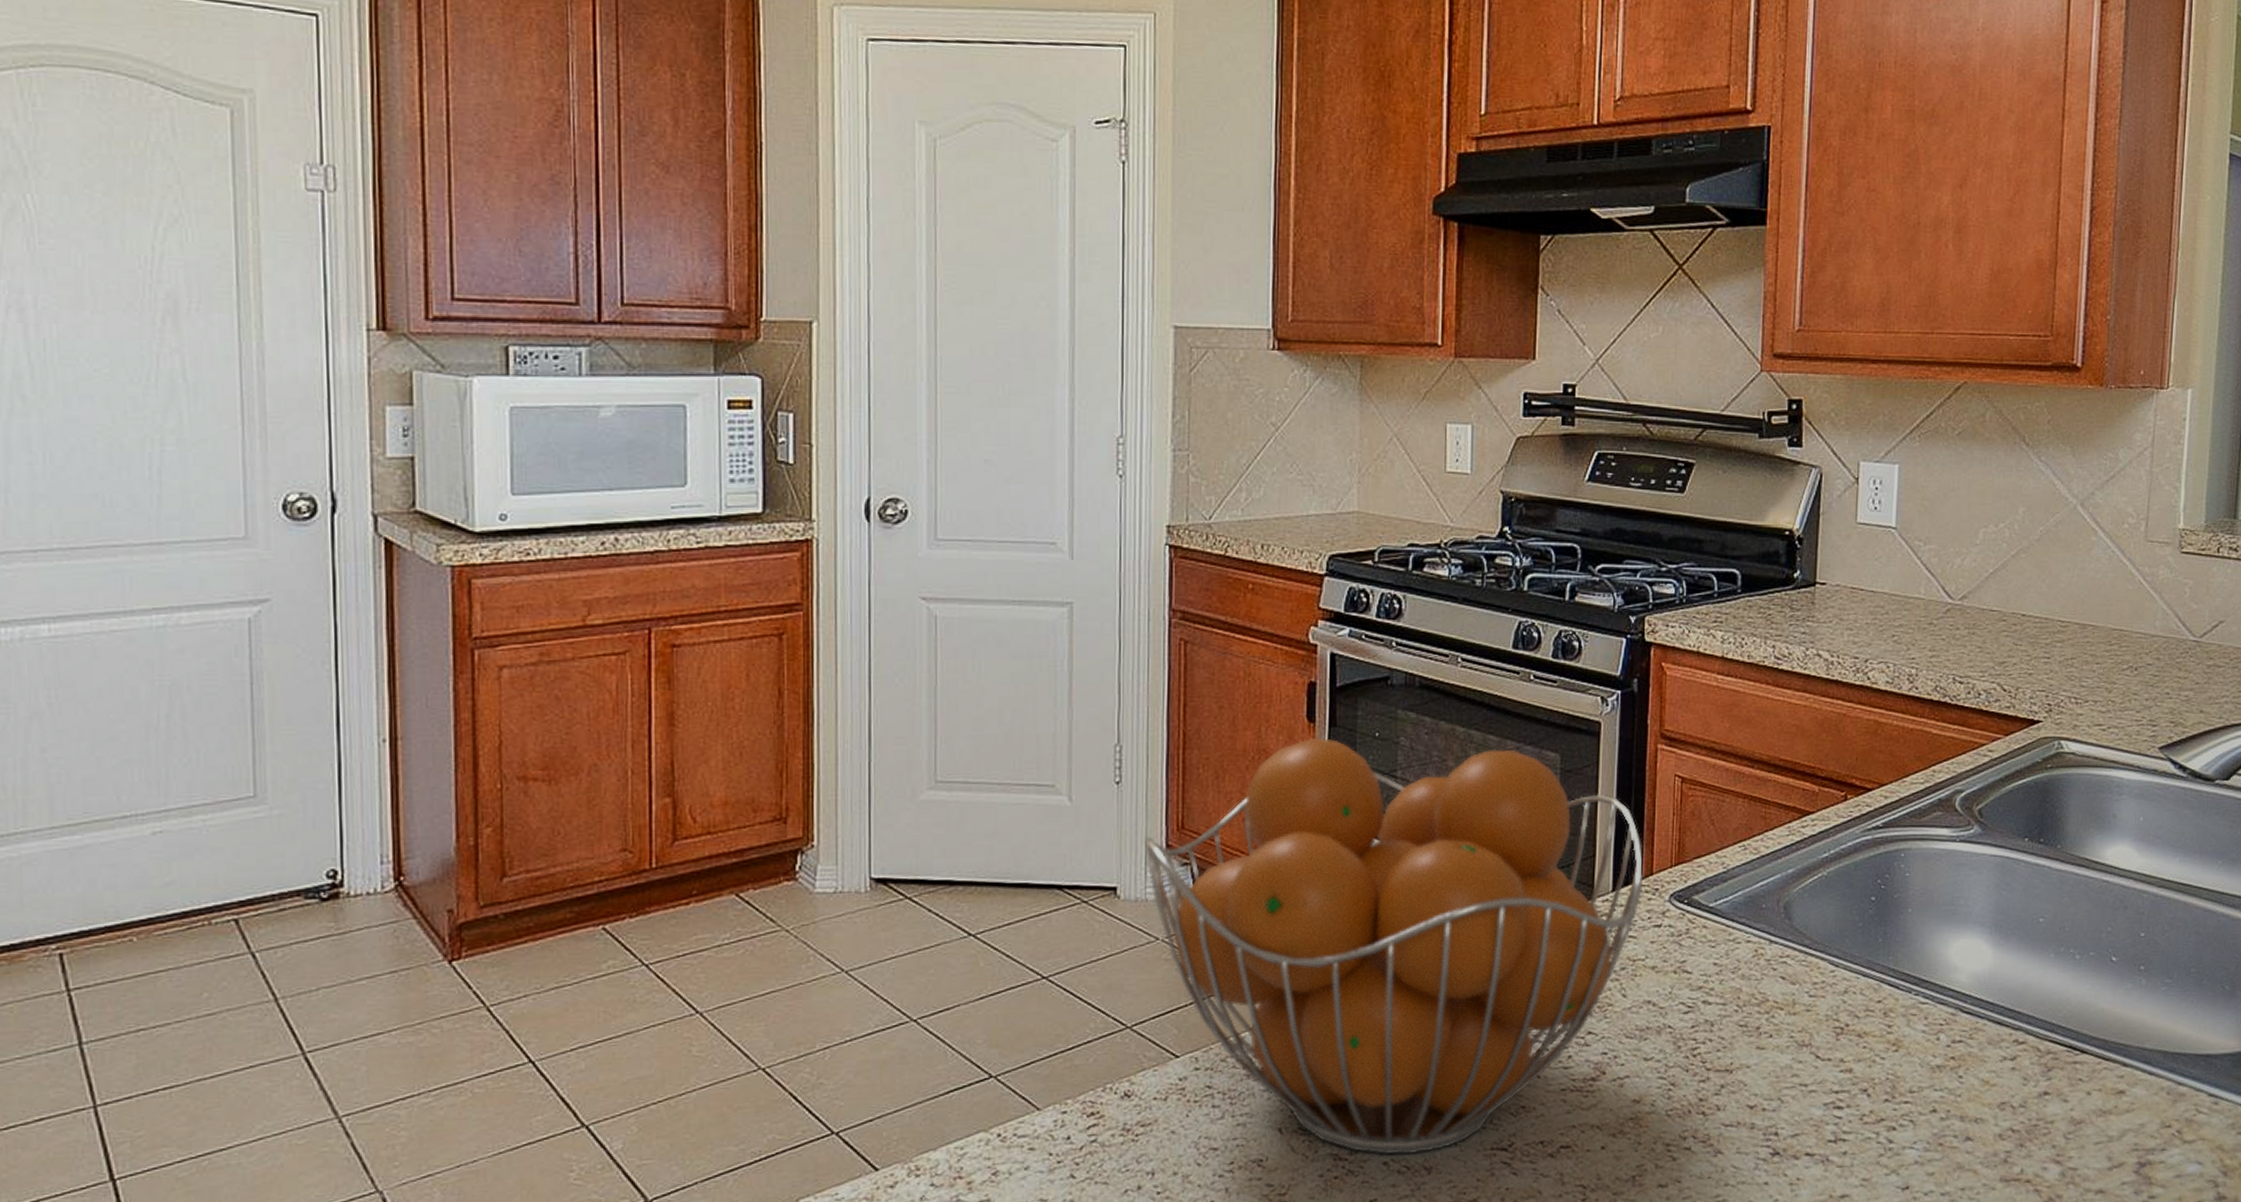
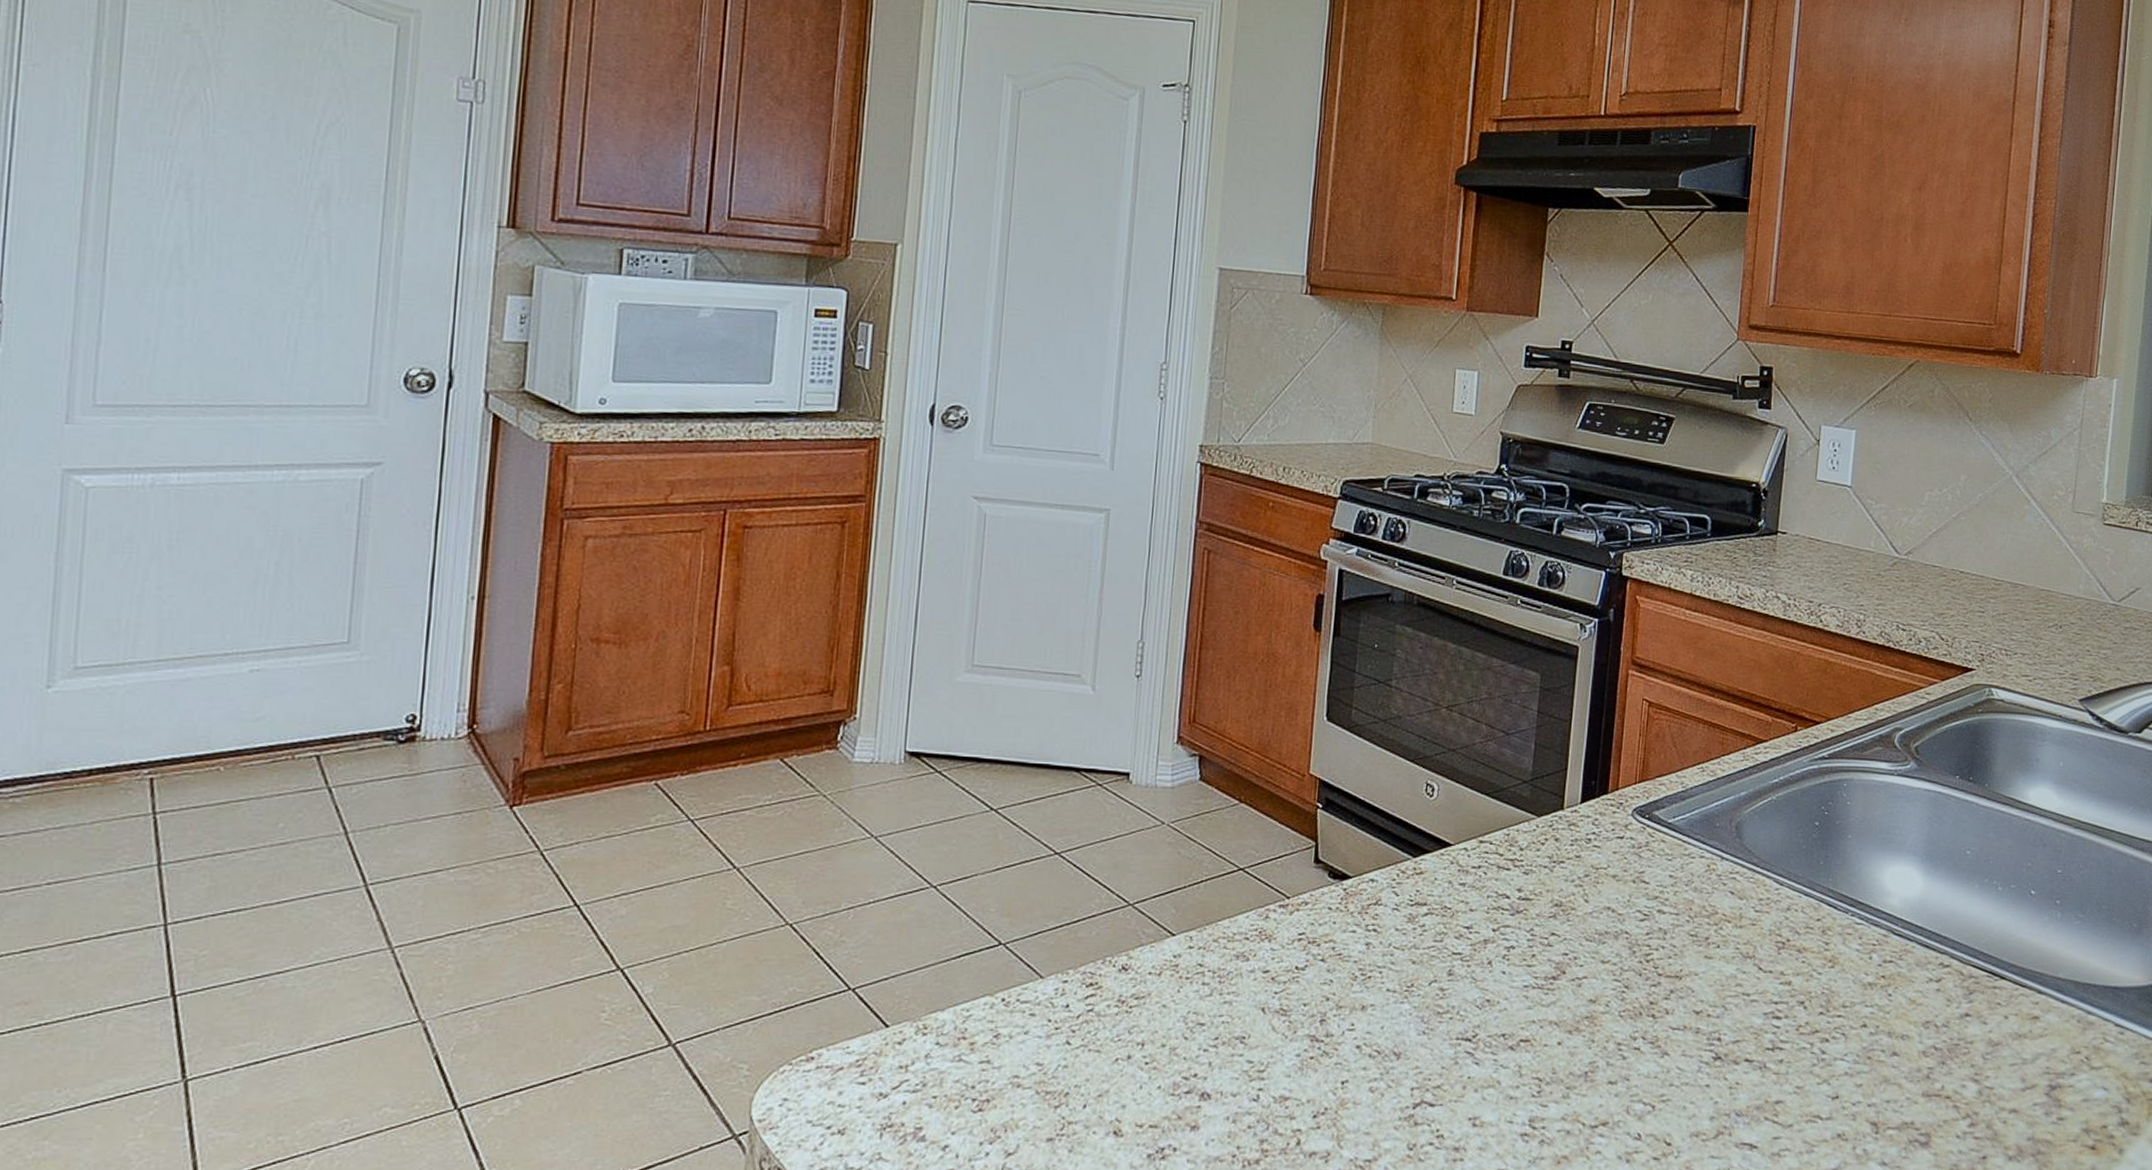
fruit basket: present [1143,737,1643,1156] -> none [1157,645,1611,1040]

